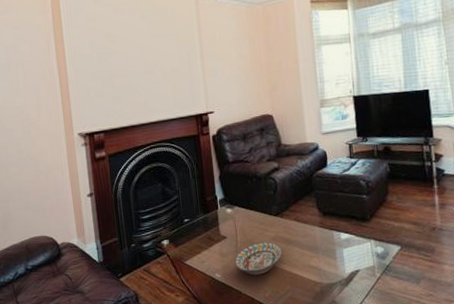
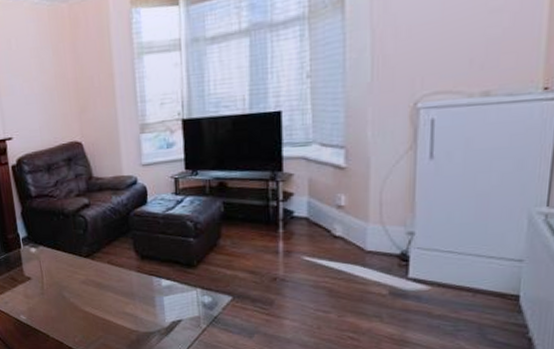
decorative bowl: present [235,242,282,275] -> none [41,285,93,319]

